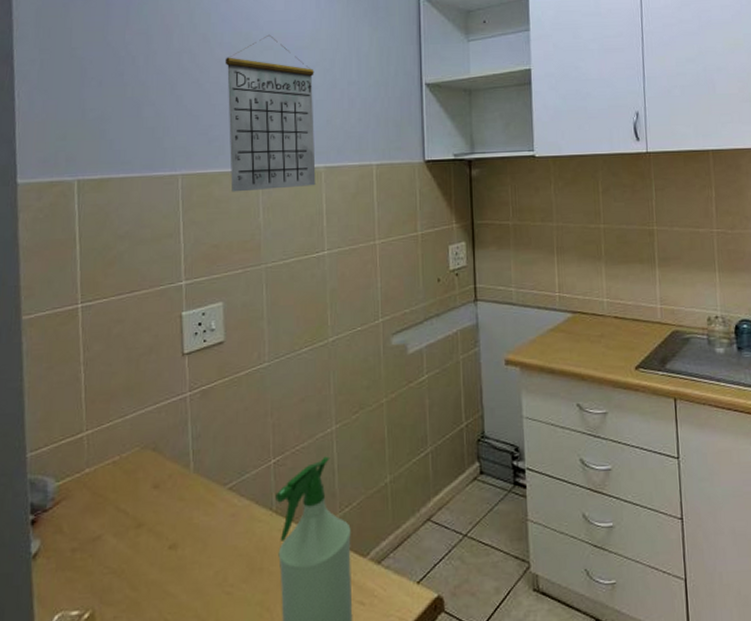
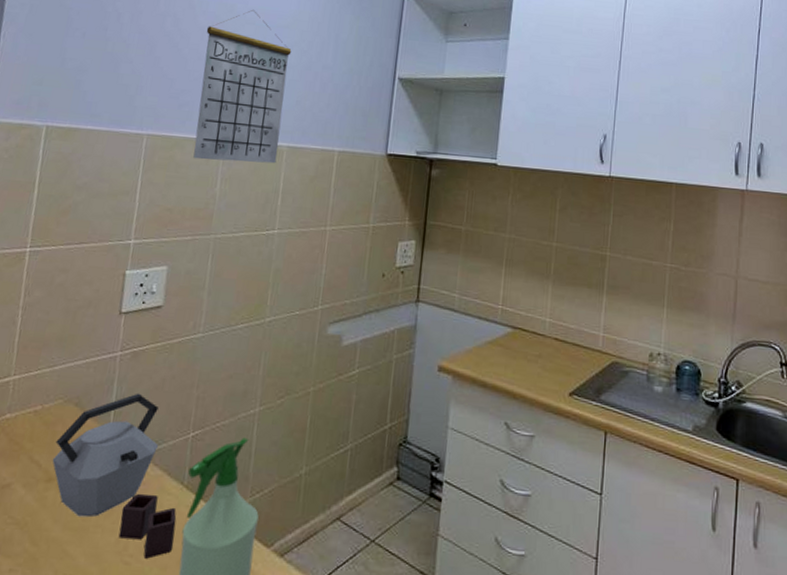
kettle: none [138,429,272,586] -> present [52,393,177,559]

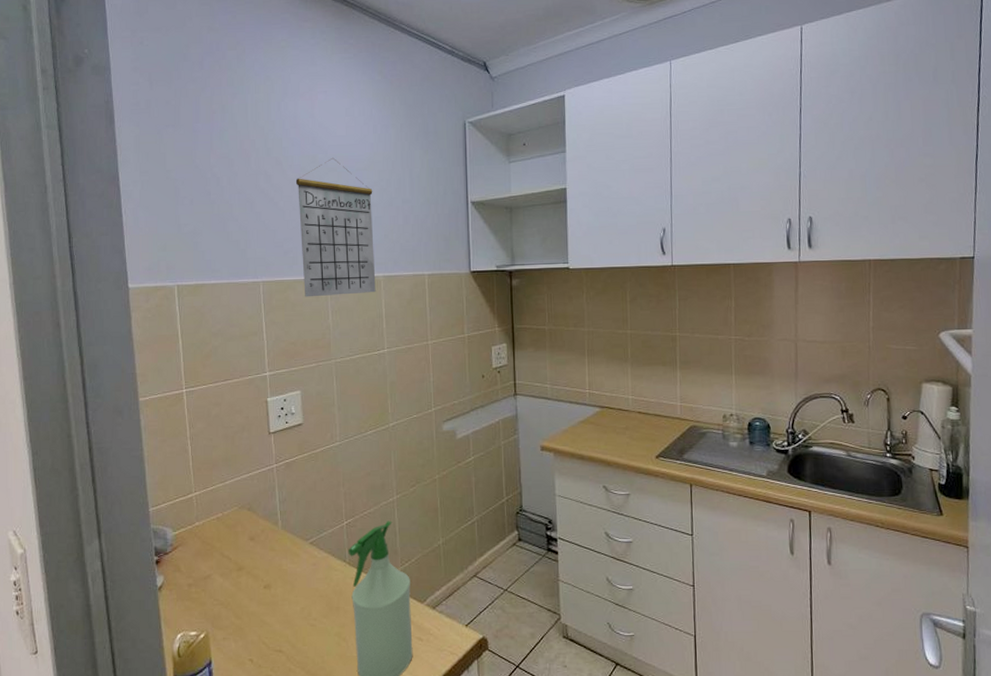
kettle: present [52,393,177,559] -> none [238,495,347,620]

